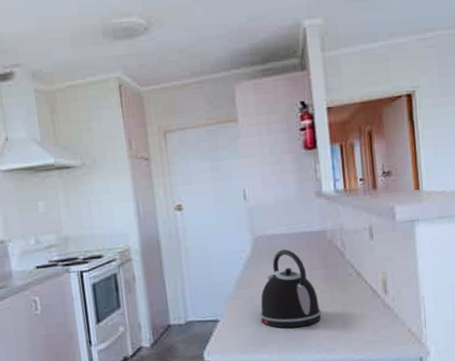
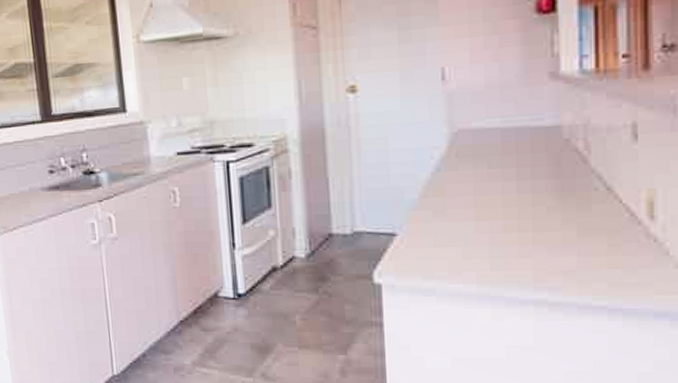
kettle: present [260,249,322,328] -> none [454,148,545,254]

